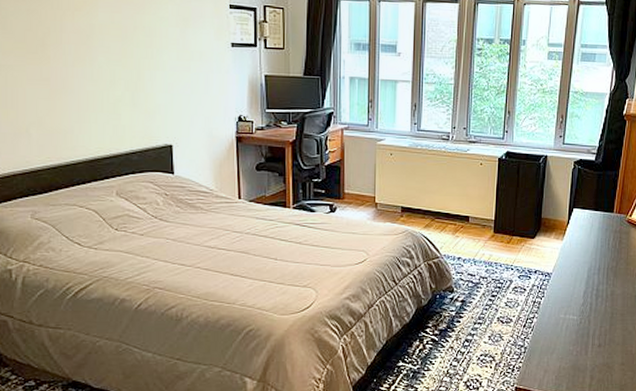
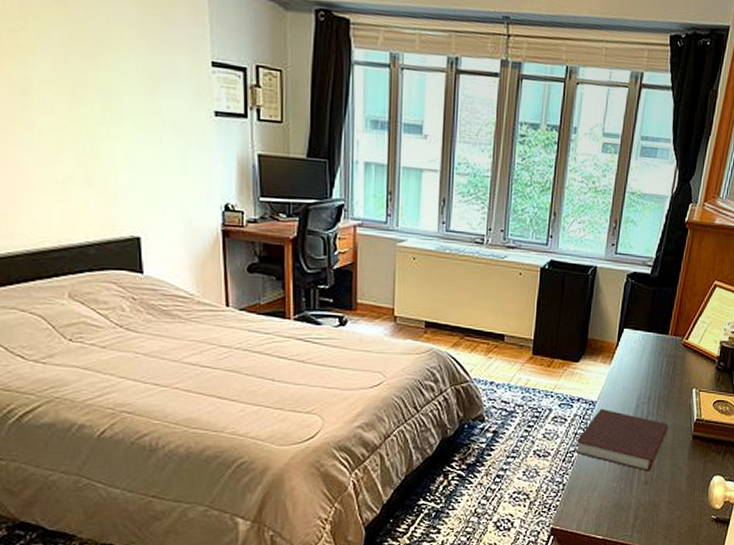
notebook: none [534,279,618,336] -> present [575,408,669,472]

